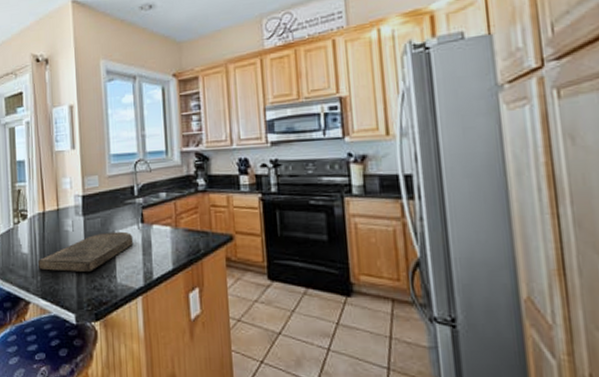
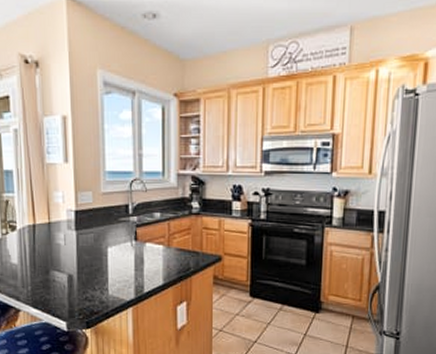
cutting board: present [38,231,134,273] -> none [29,247,126,285]

